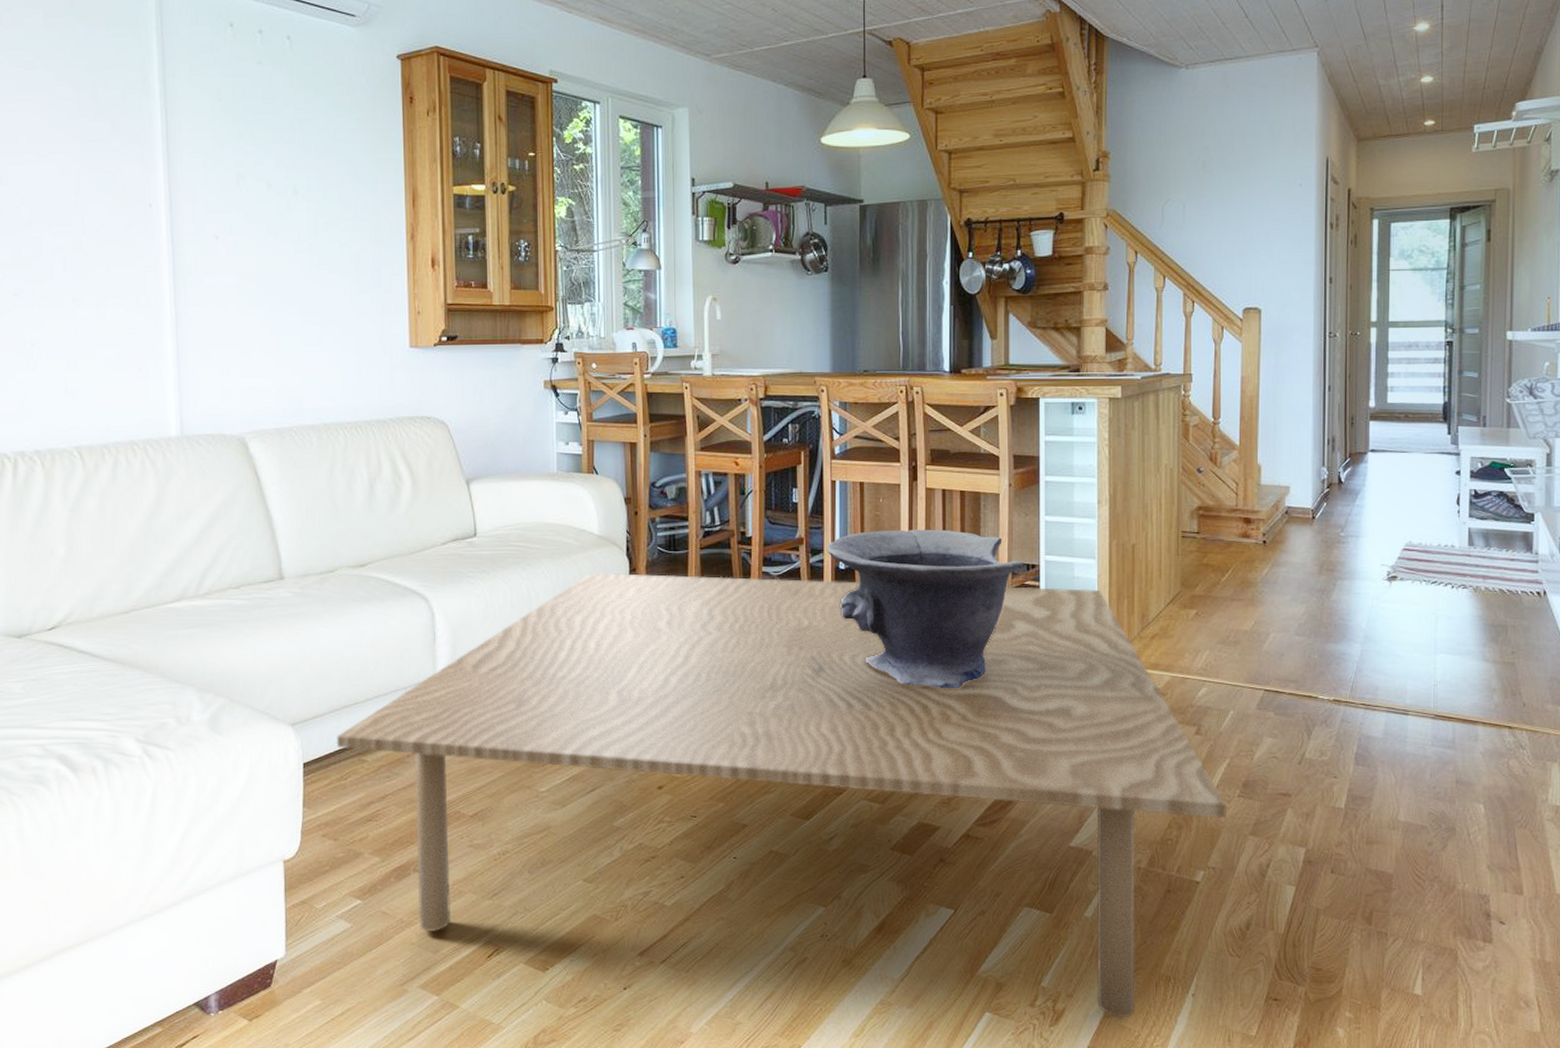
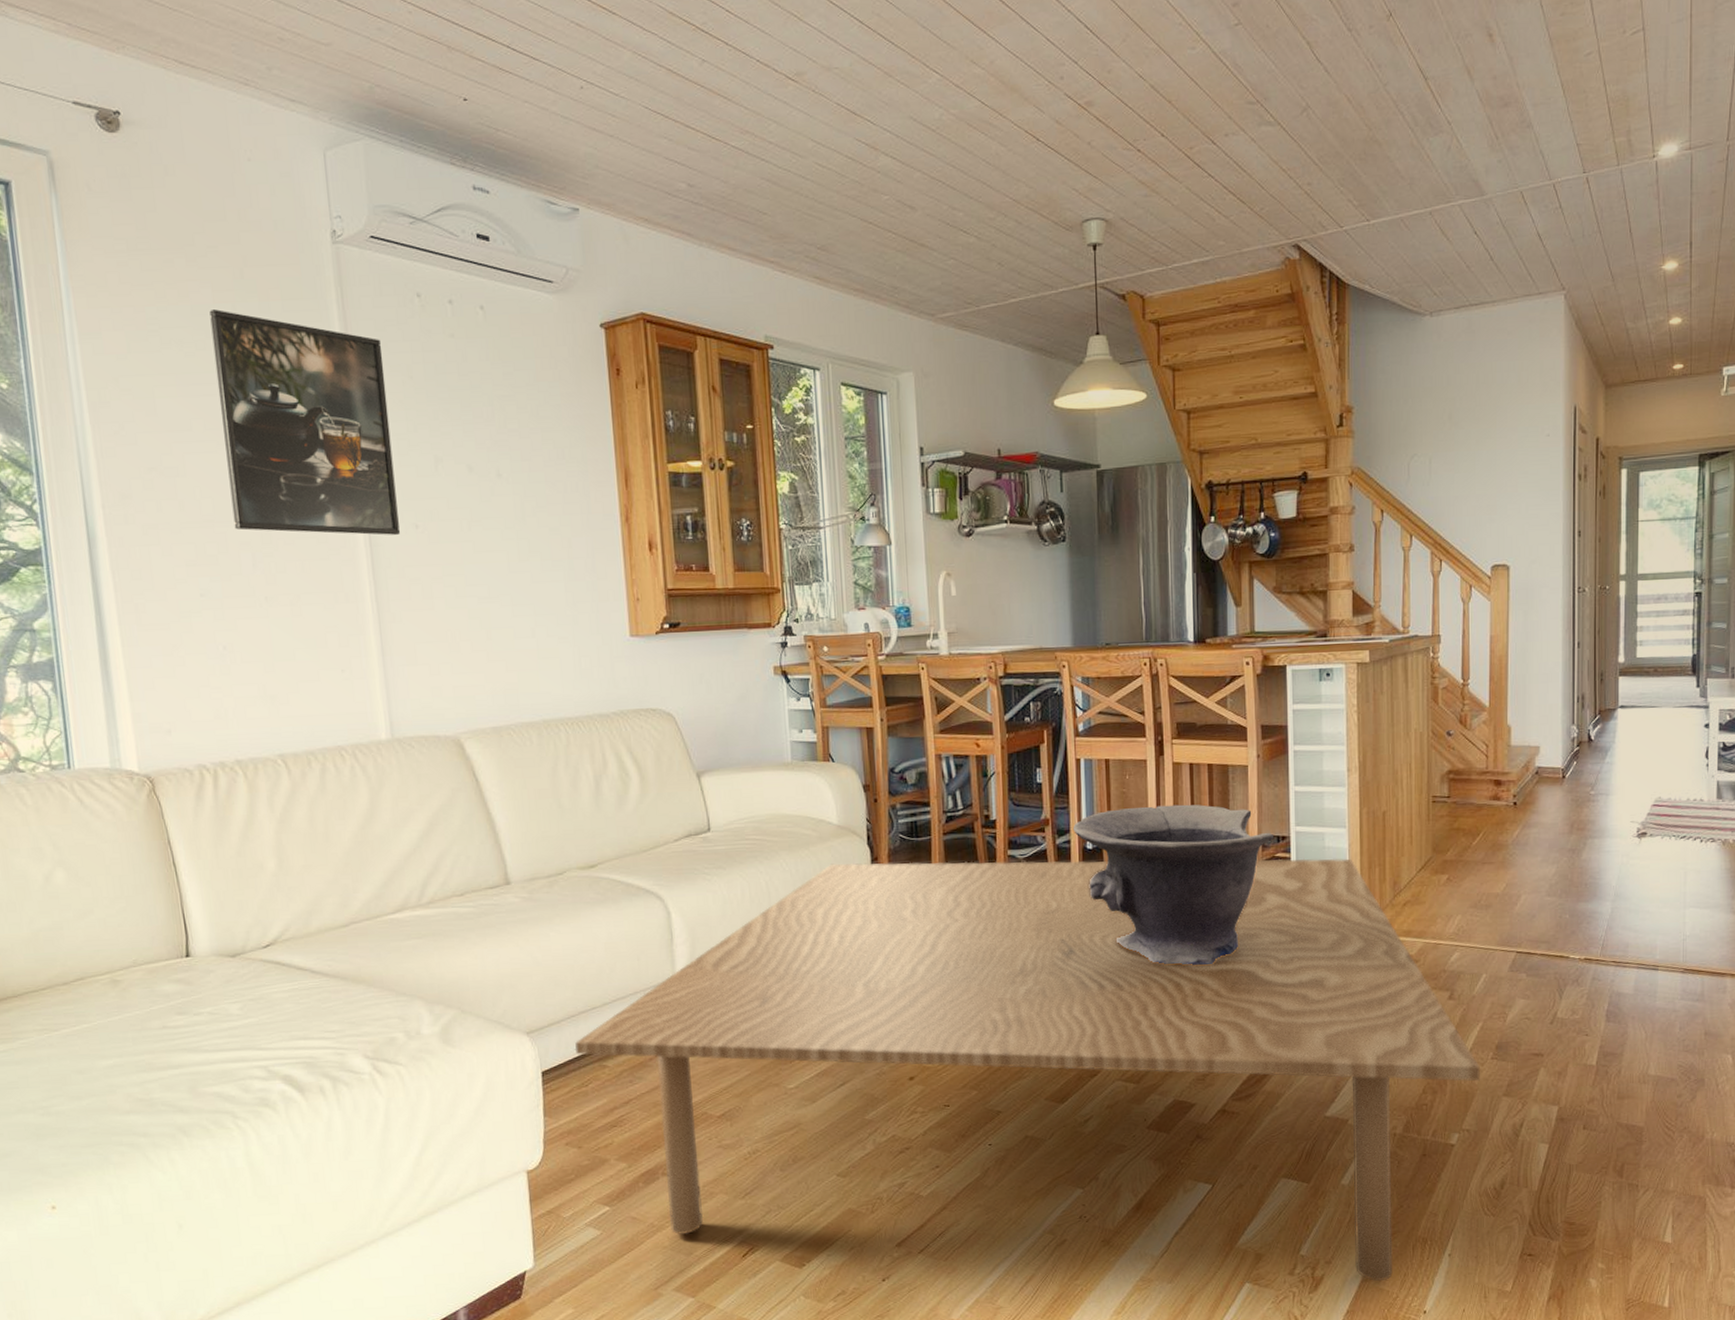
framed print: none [40,33,202,245] -> present [209,309,401,535]

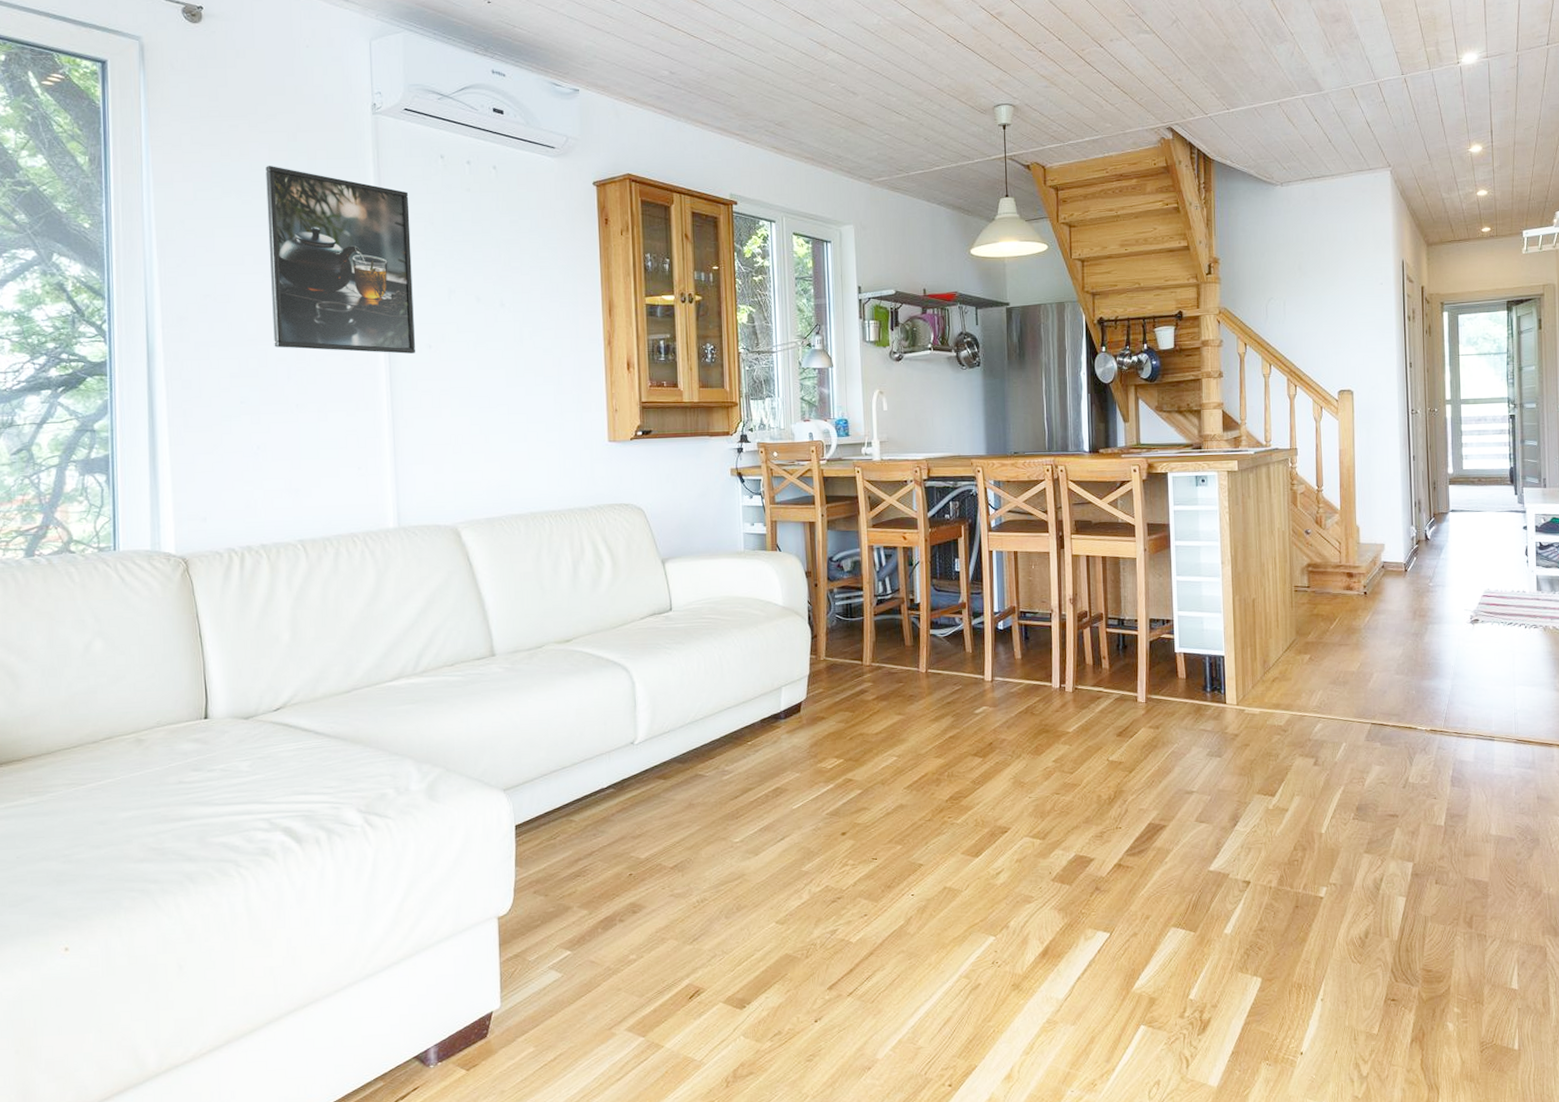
coffee table: present [574,858,1480,1282] -> none [545,639,1344,1025]
decorative bowl: present [1072,804,1274,966] -> none [986,591,1160,734]

